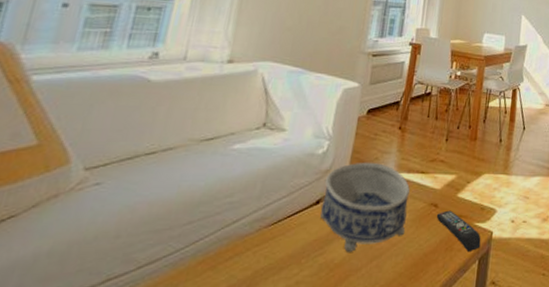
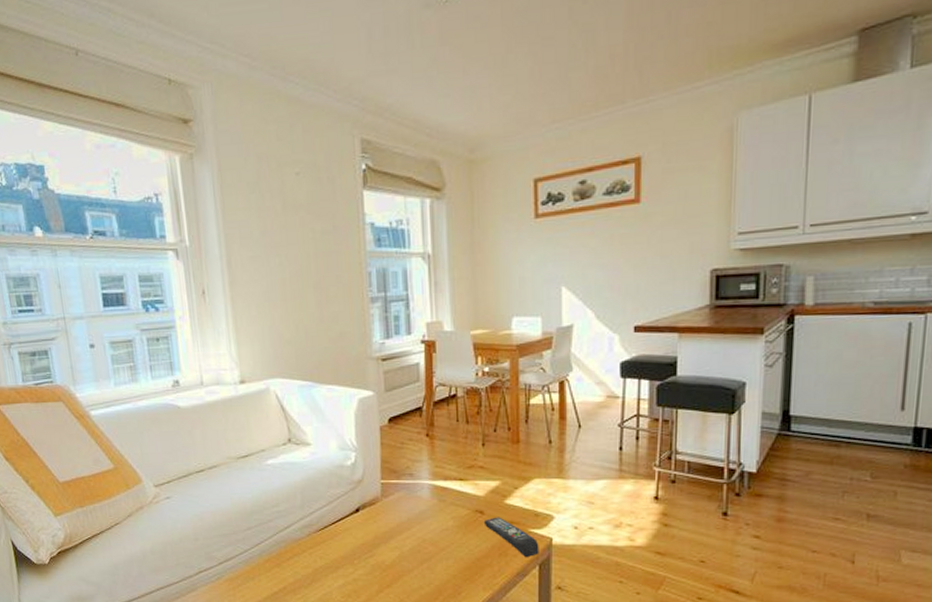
decorative bowl: present [320,162,411,252] -> none [359,471,451,555]

